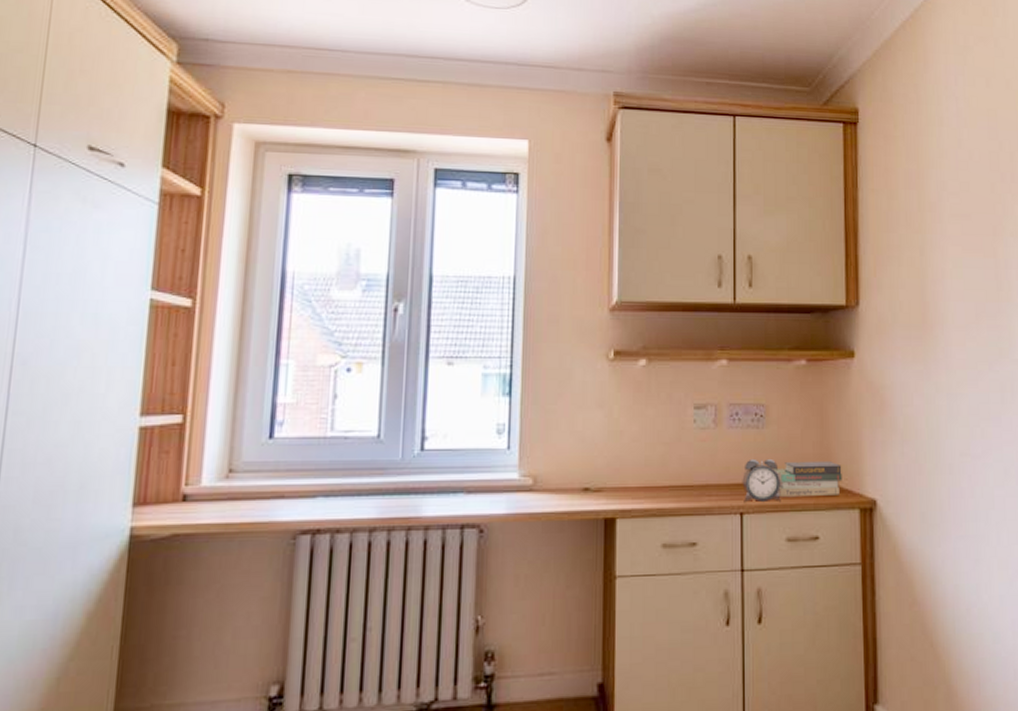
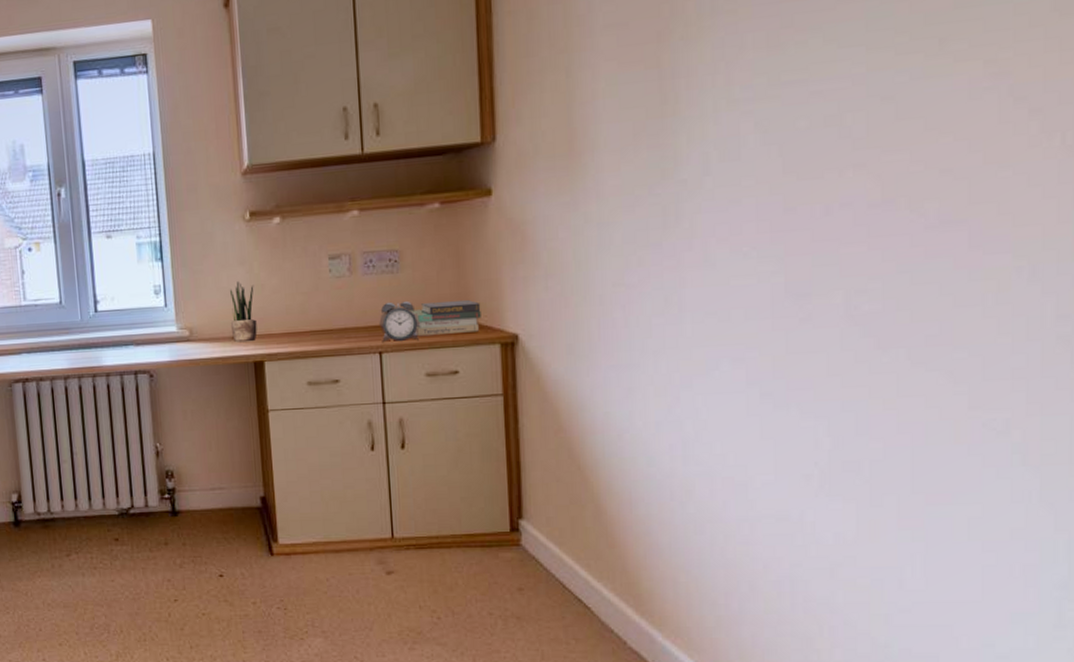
potted plant: none [583,426,612,495] -> present [229,281,258,343]

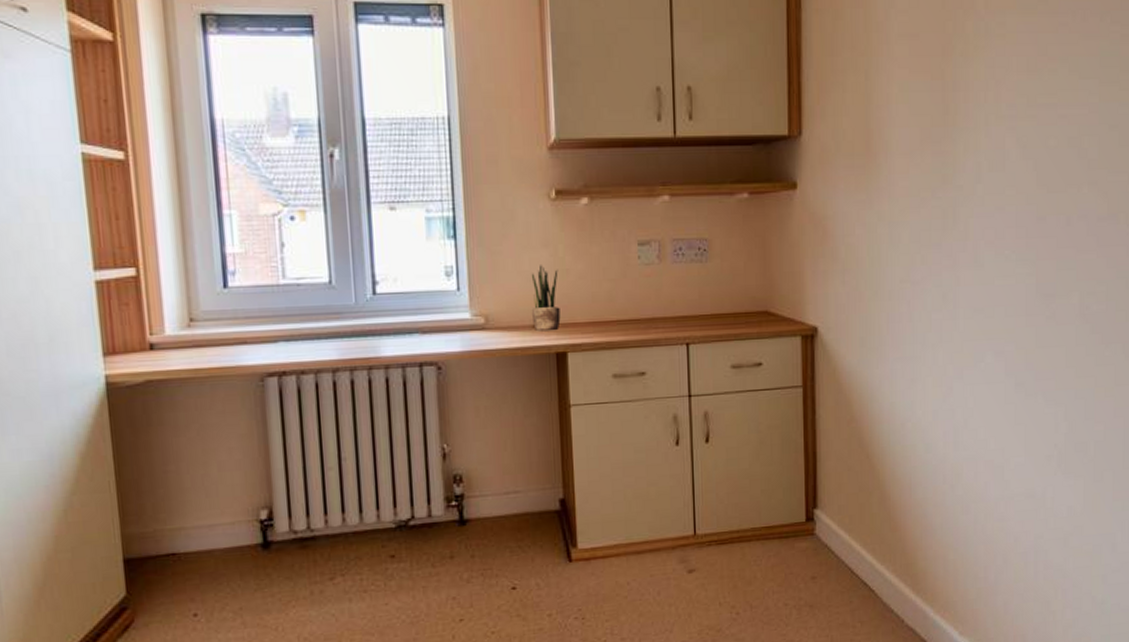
alarm clock: present [379,302,419,343] -> none [687,291,725,334]
books: present [410,300,481,337] -> none [717,292,784,328]

